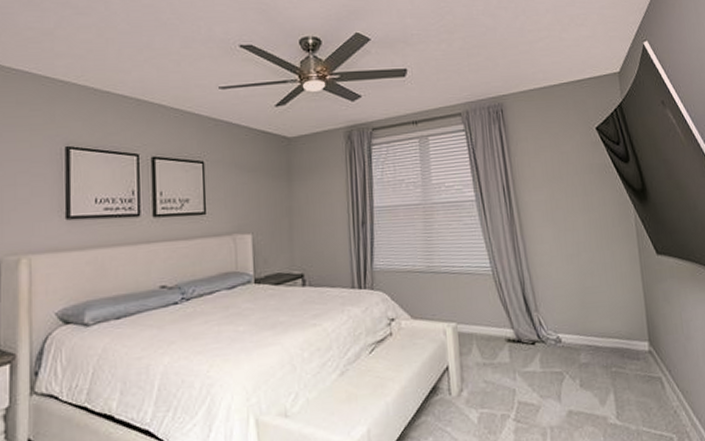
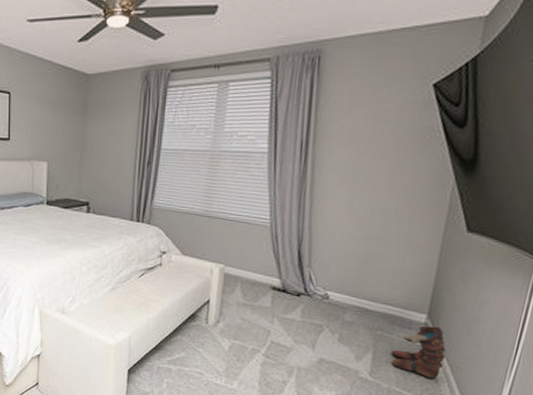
boots: none [629,352,676,411] -> present [391,325,446,380]

